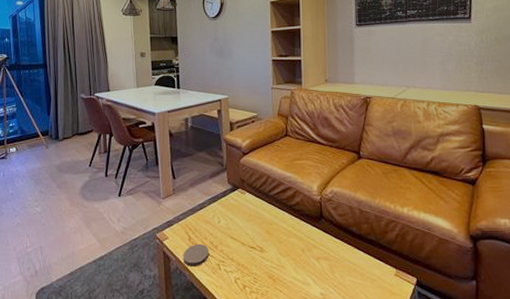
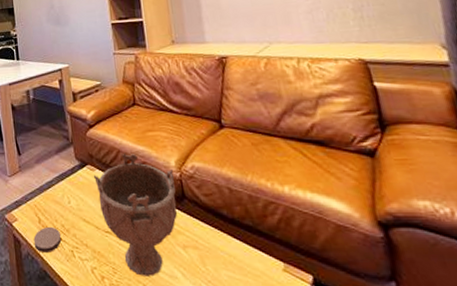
decorative bowl: none [243,178,316,284] -> present [93,153,178,277]

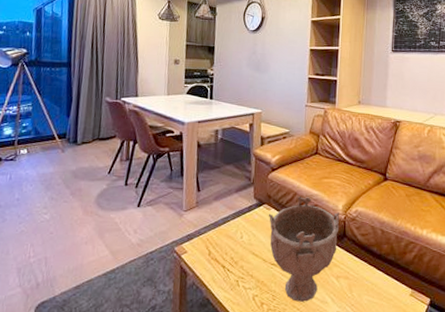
coaster: present [33,226,62,252] -> none [200,258,229,282]

